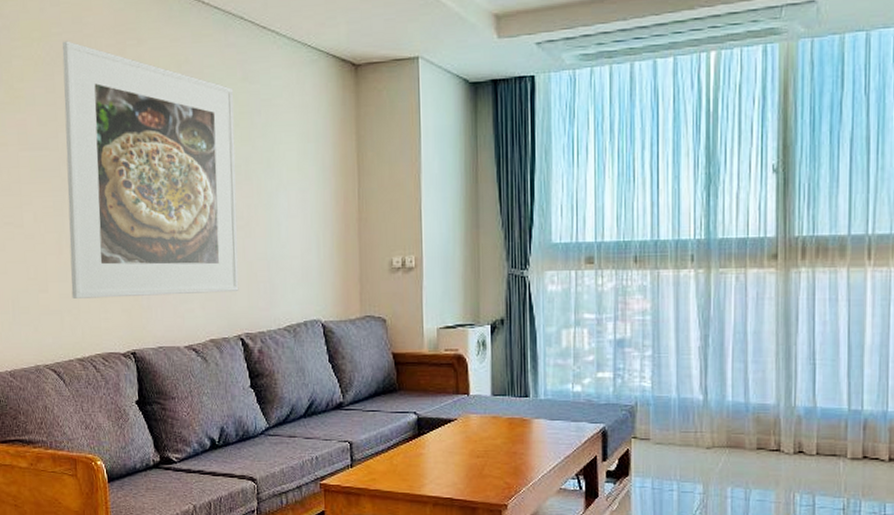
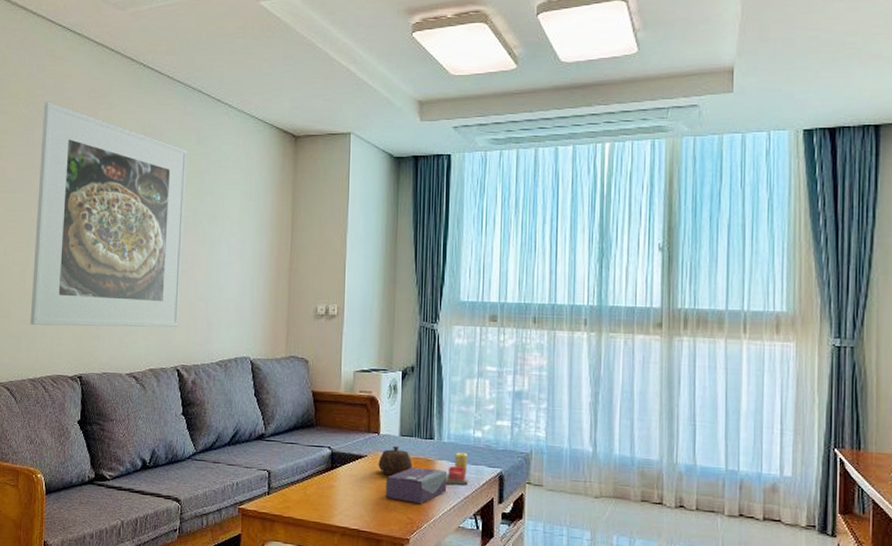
teapot: none [469,406,507,439] -> present [378,445,413,476]
tissue box: none [478,428,546,466] -> present [385,467,448,503]
candle: none [544,409,568,444] -> present [446,452,468,485]

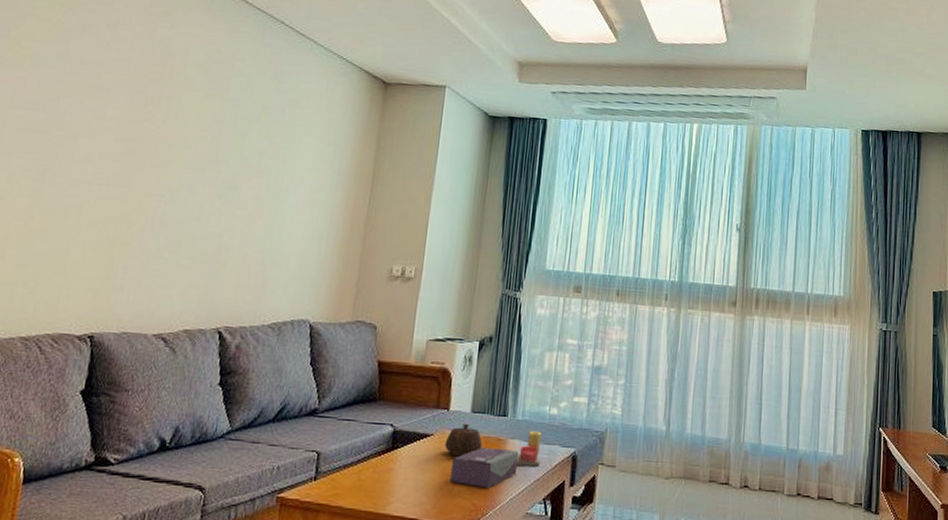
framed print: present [30,102,188,328] -> none [31,10,262,283]

